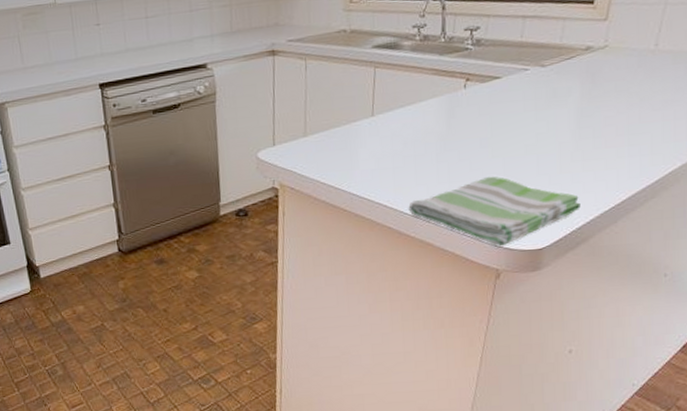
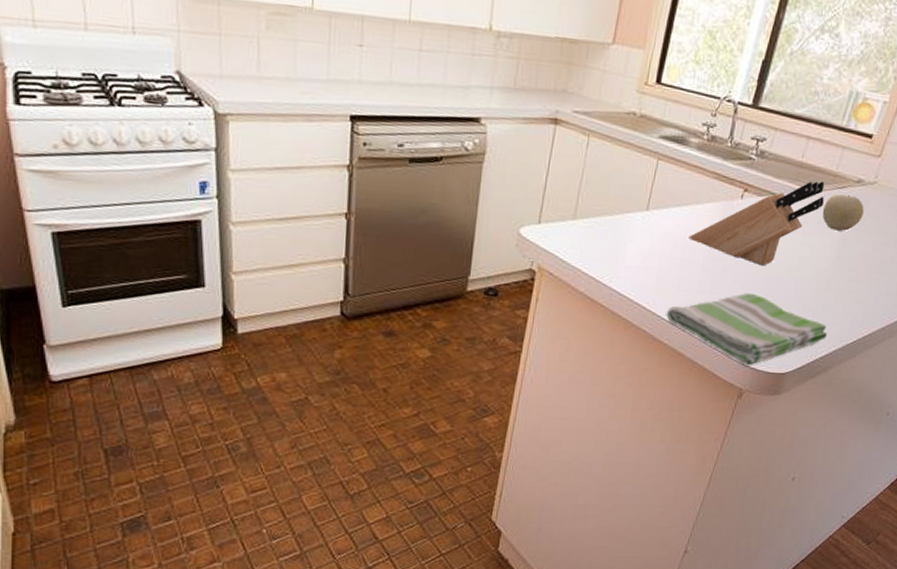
knife block: none [418,56,552,149] -> present [689,181,825,266]
fruit: none [552,63,599,101] -> present [822,194,864,231]

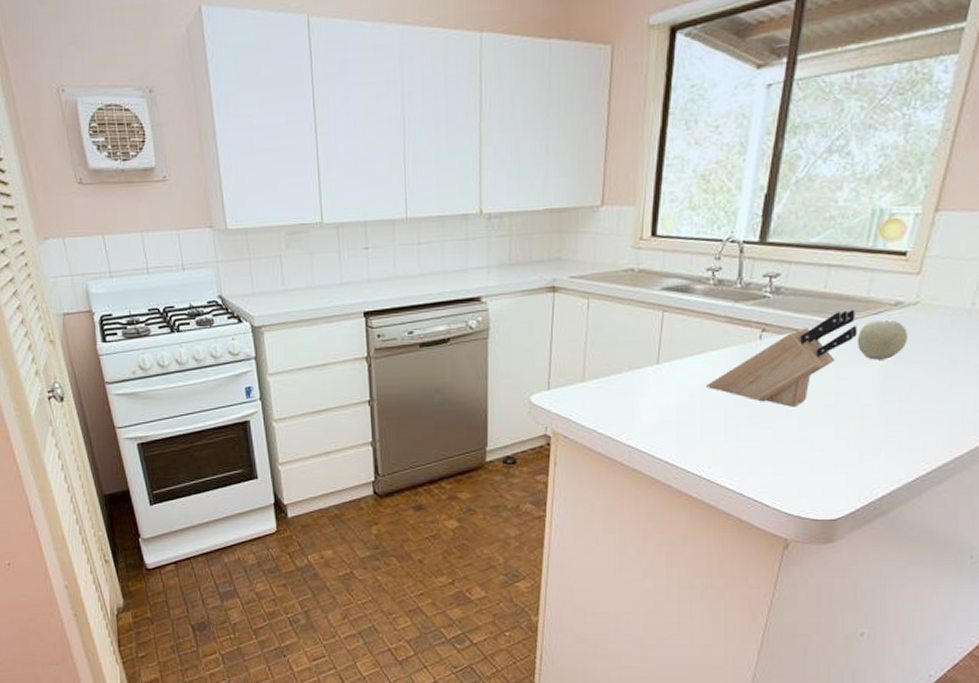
dish towel: present [666,292,827,366] -> none [692,436,881,514]

